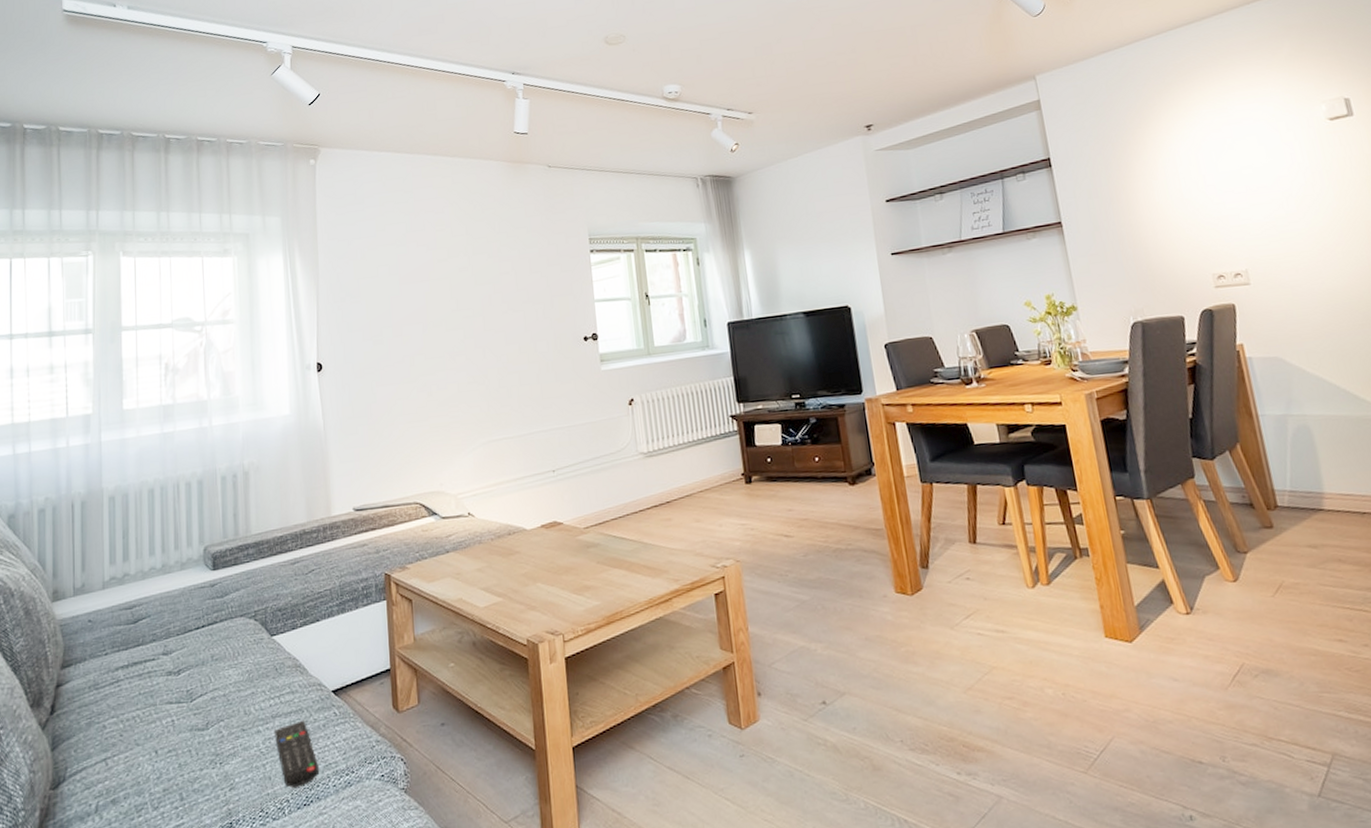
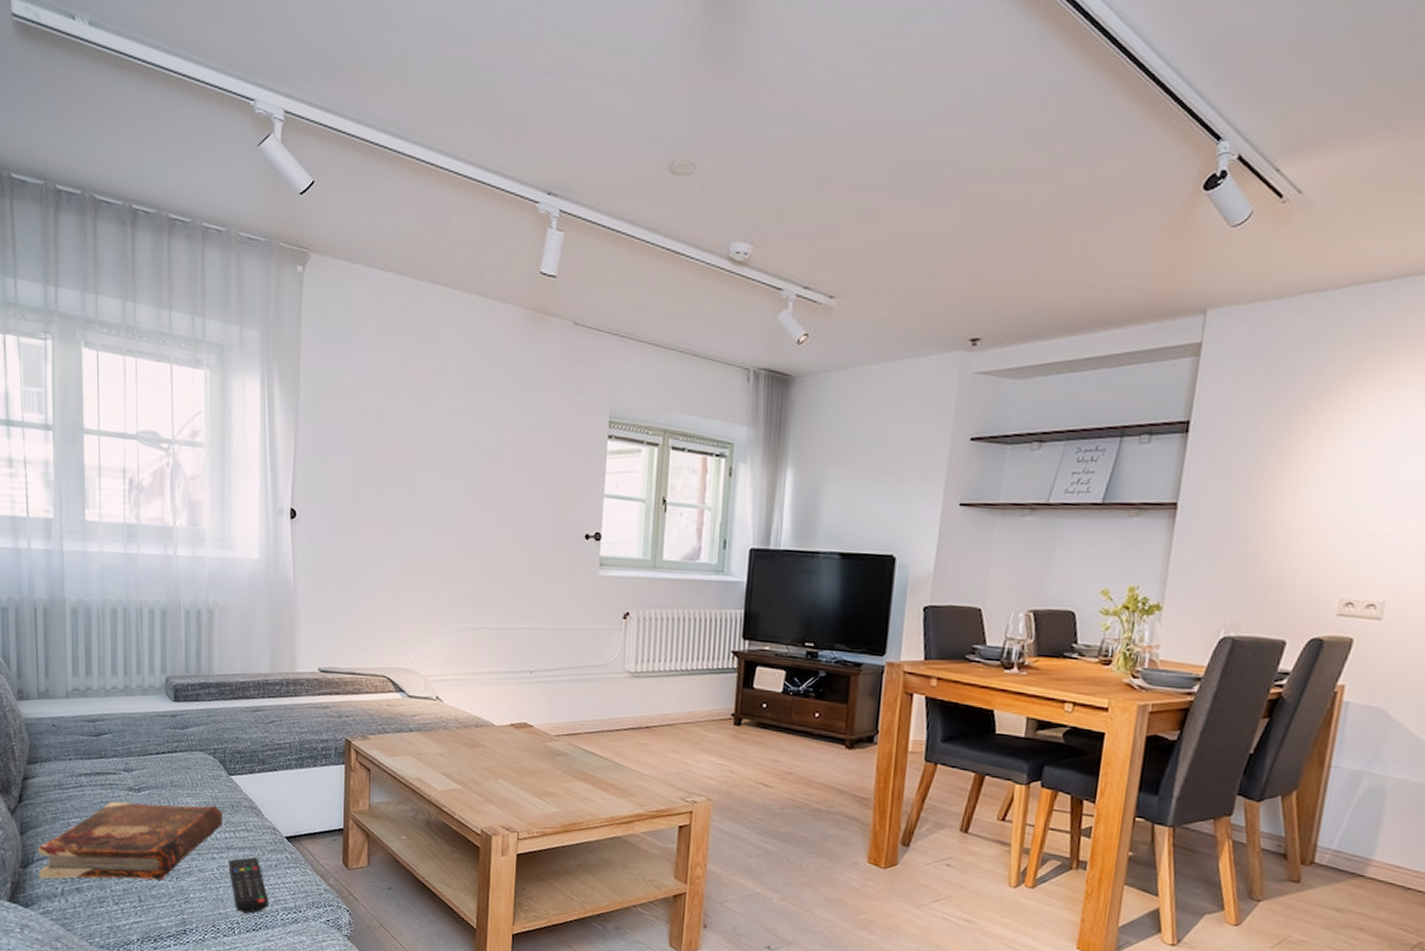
book: none [70,672,266,798] -> present [37,801,222,881]

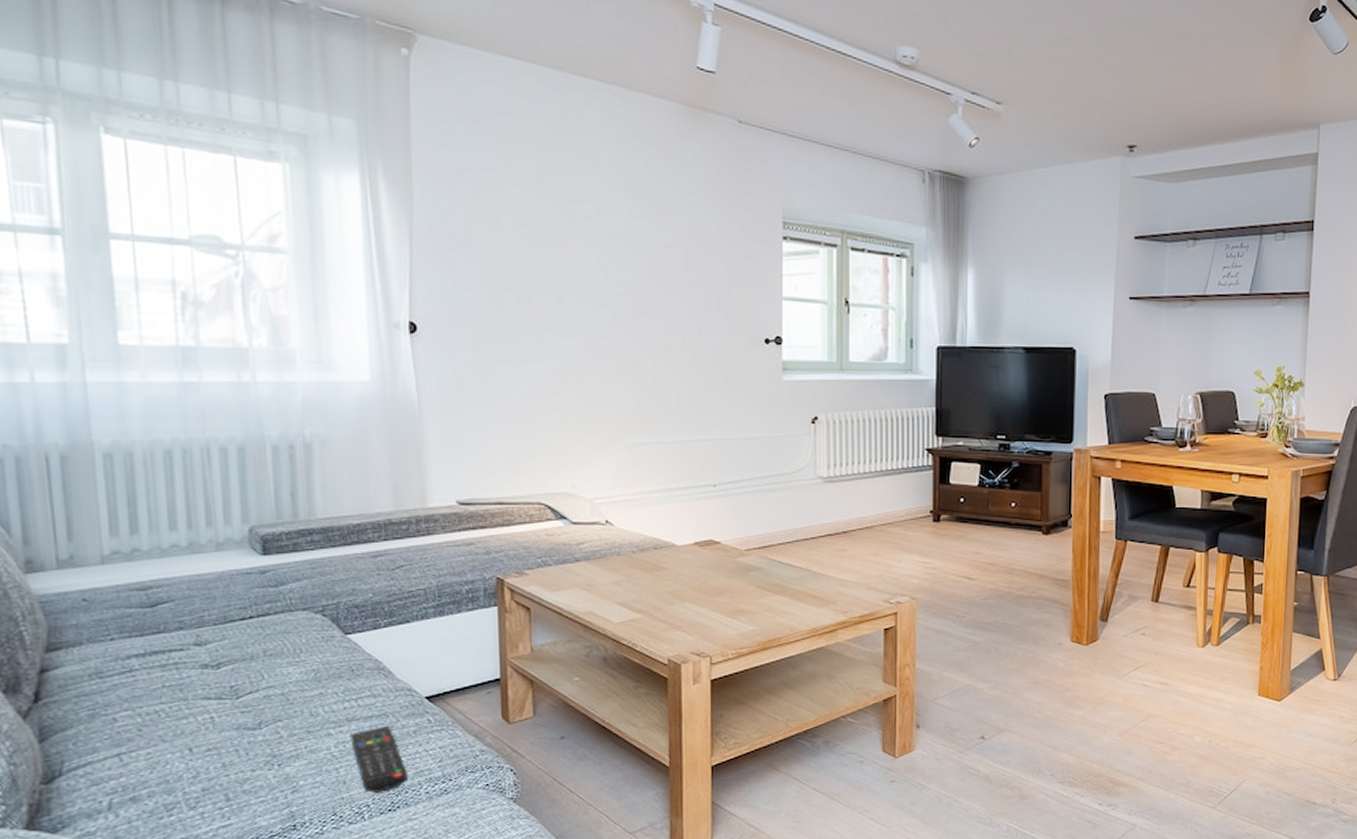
book: present [37,801,222,881] -> none [67,672,339,794]

